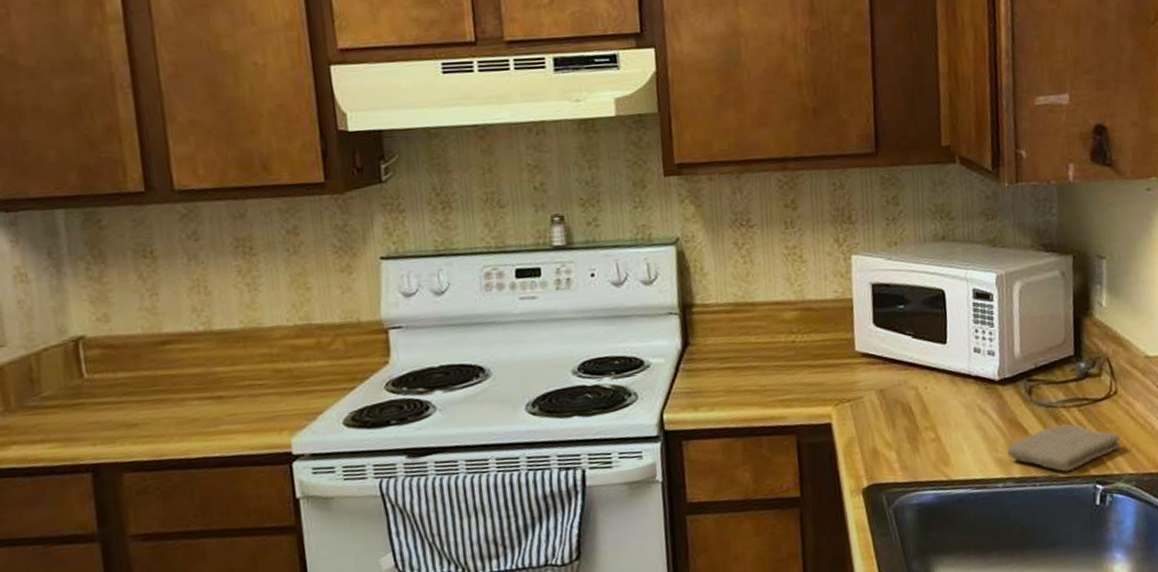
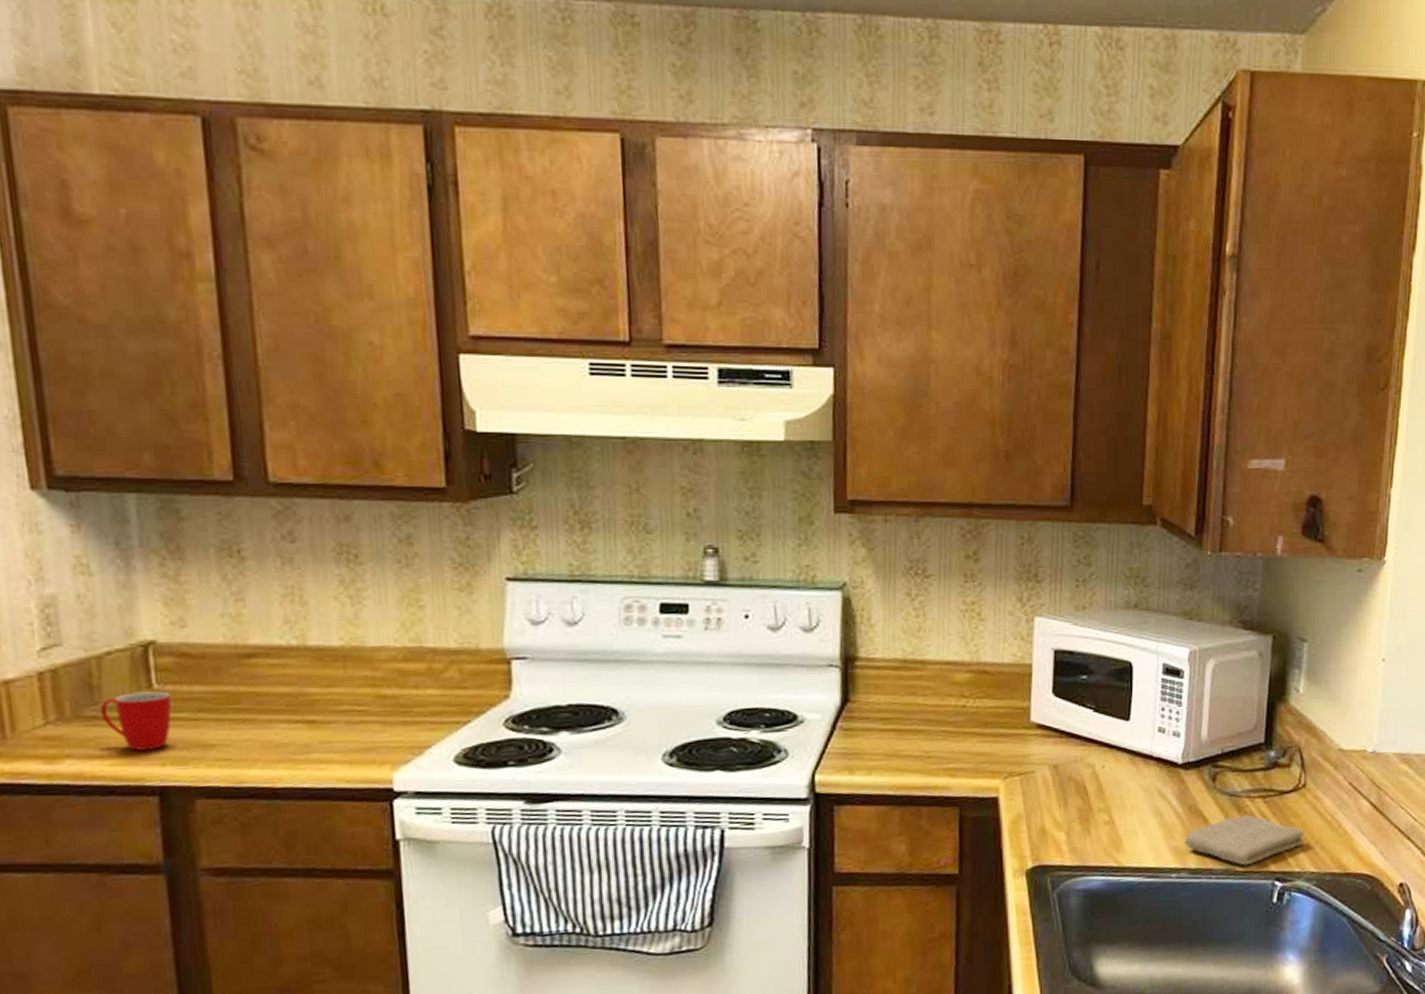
mug: none [40,380,100,434] -> present [100,691,172,751]

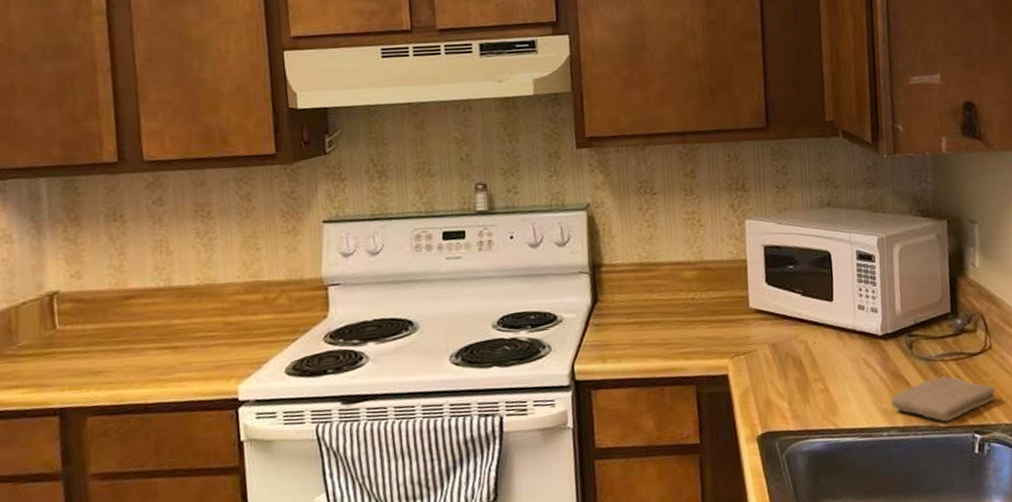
mug: present [100,691,172,751] -> none [17,331,70,381]

